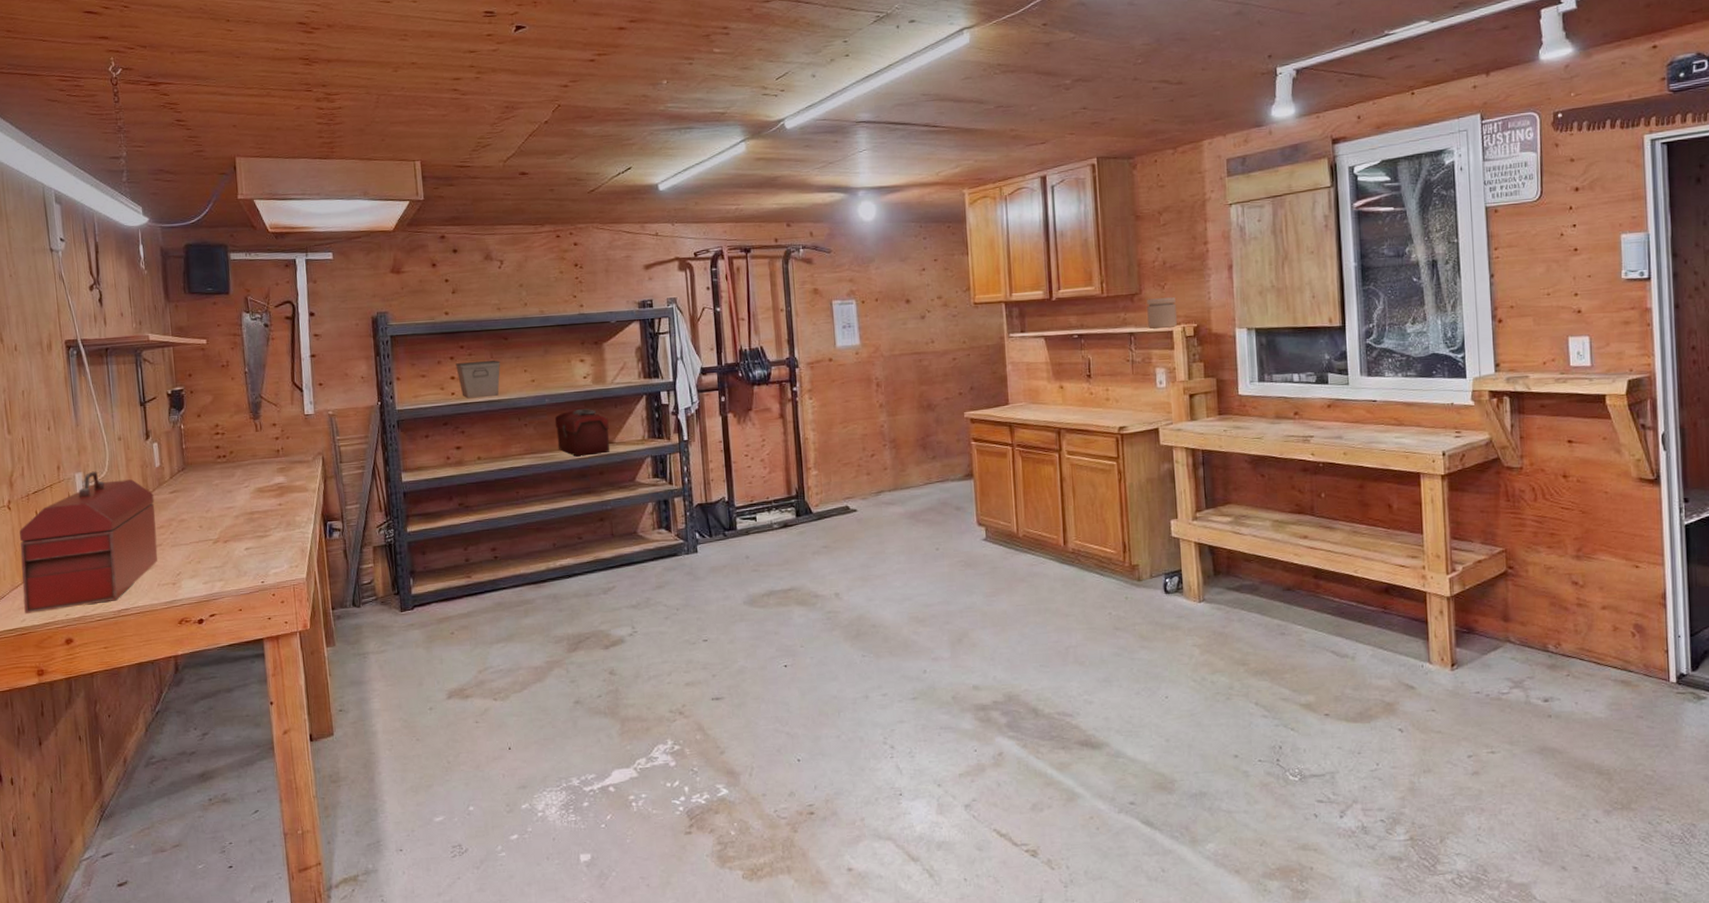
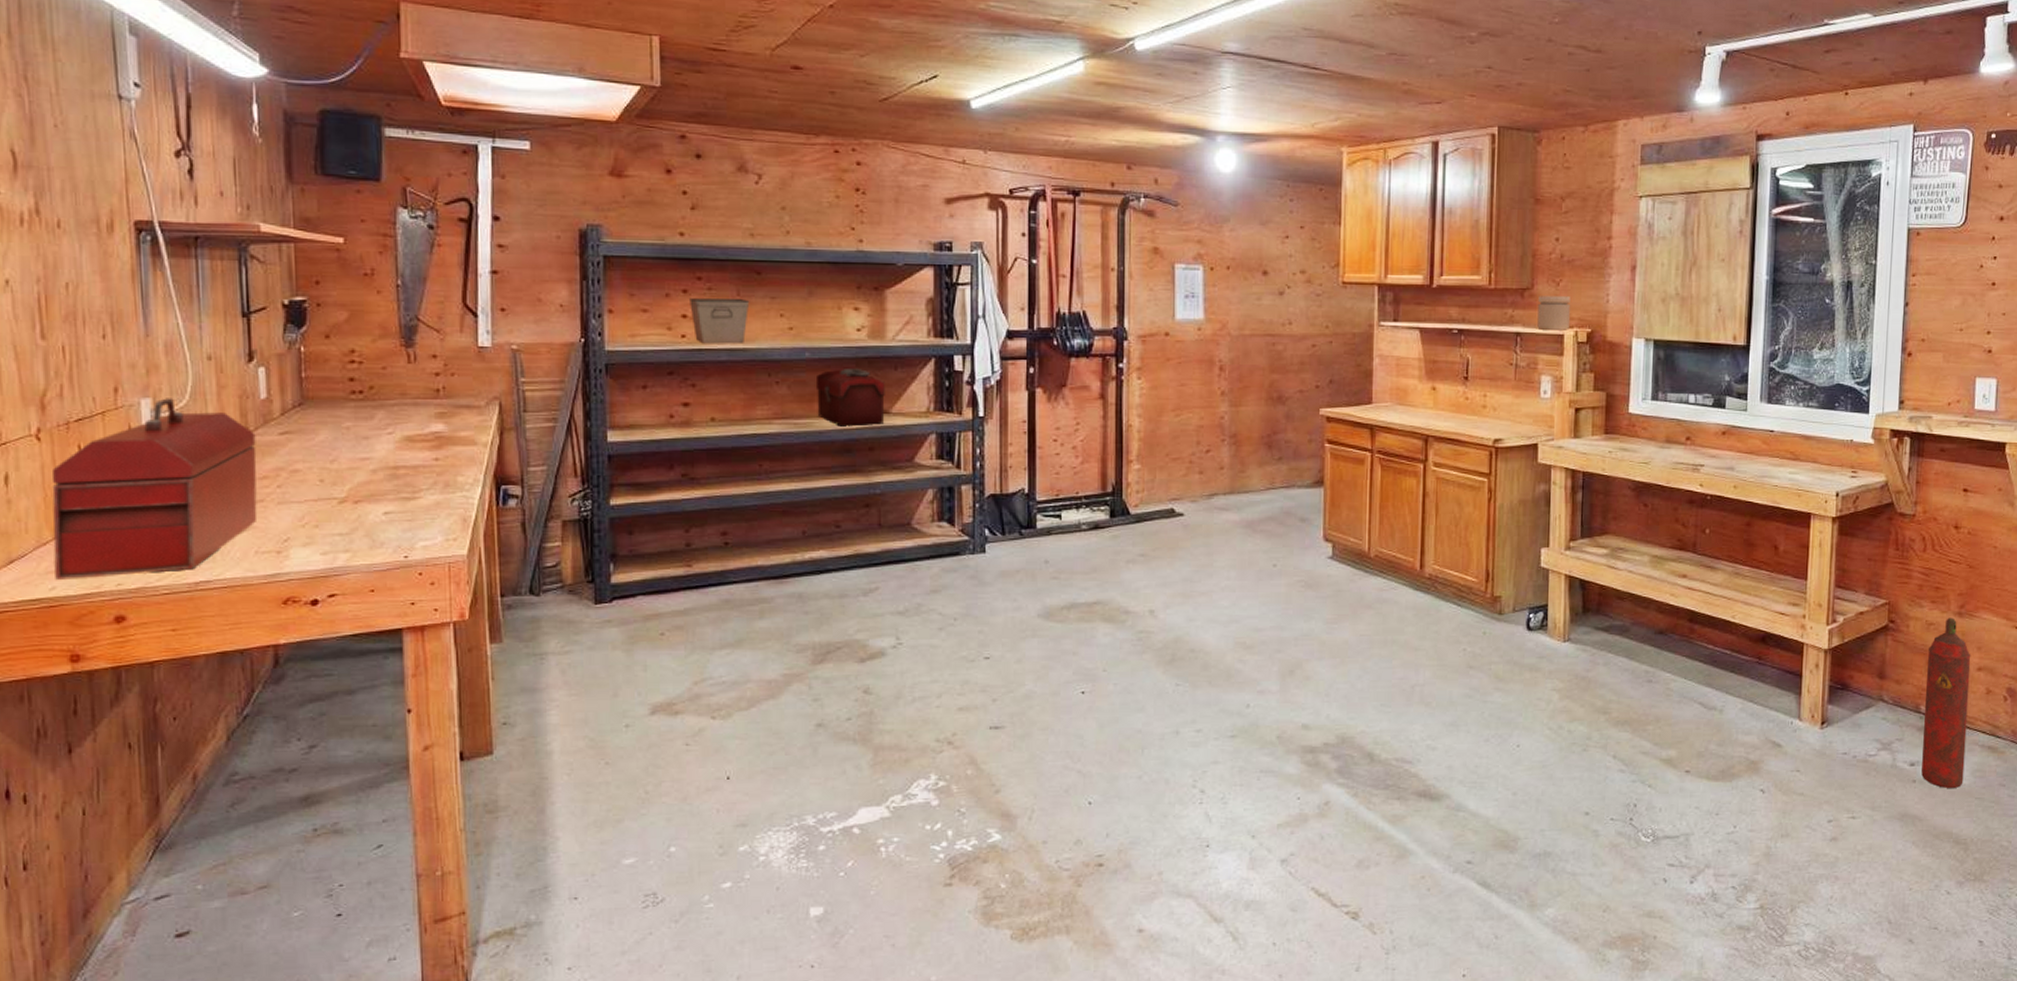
gas cylinder: none [1549,561,1600,722] -> present [1921,618,1971,788]

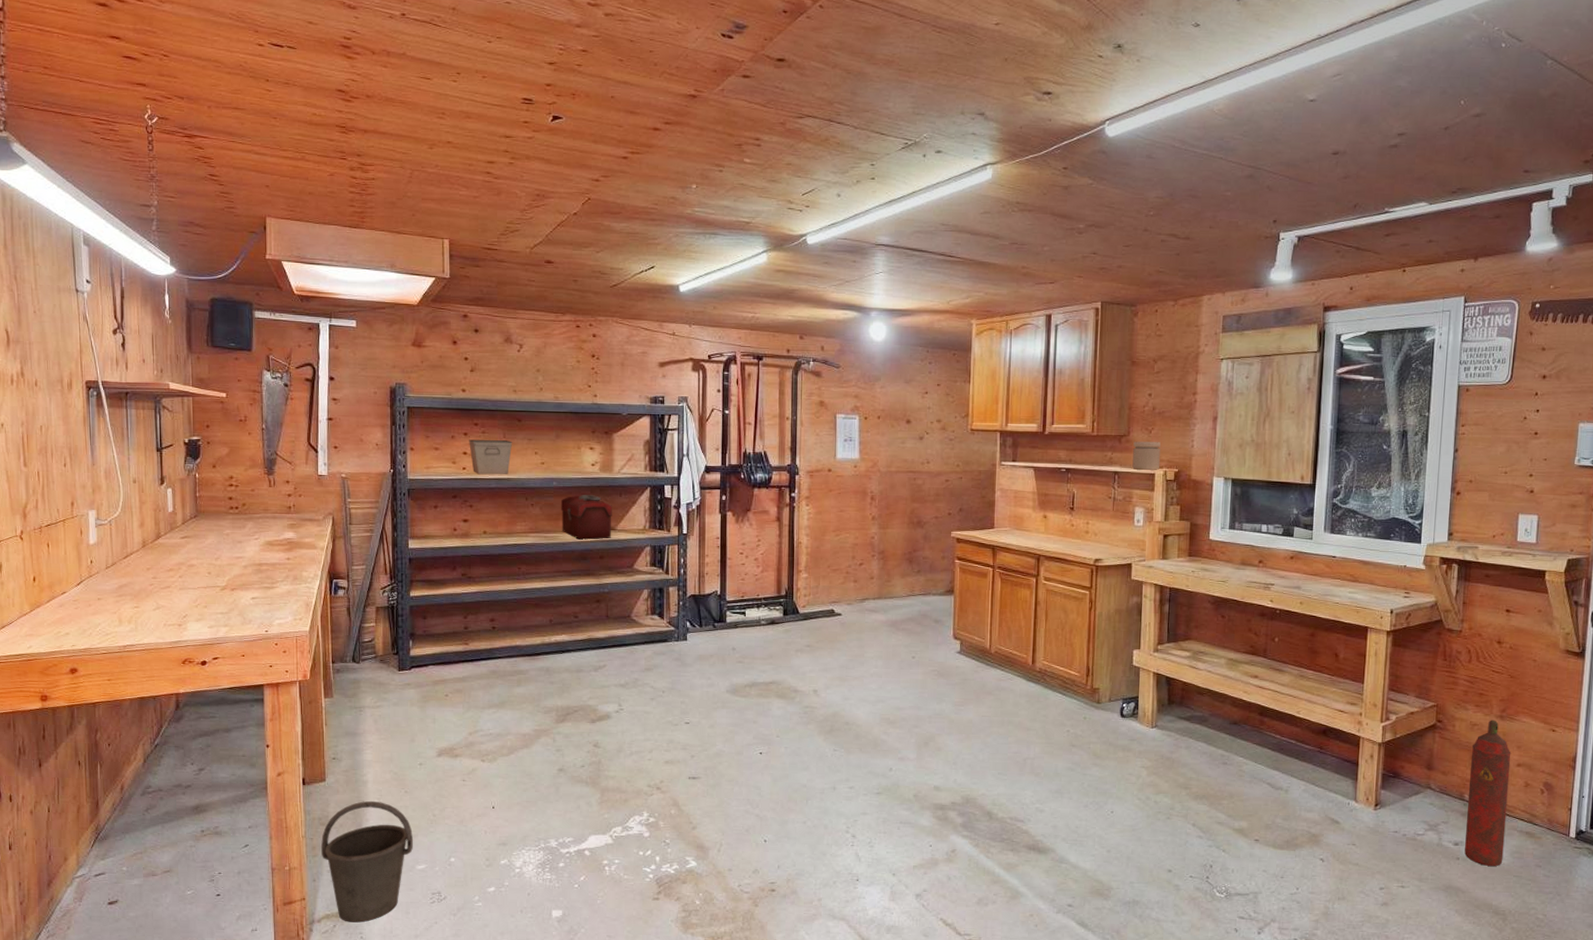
toolbox: present [51,398,258,579] -> none [30,510,166,641]
bucket: none [487,777,617,940] -> present [321,800,413,923]

